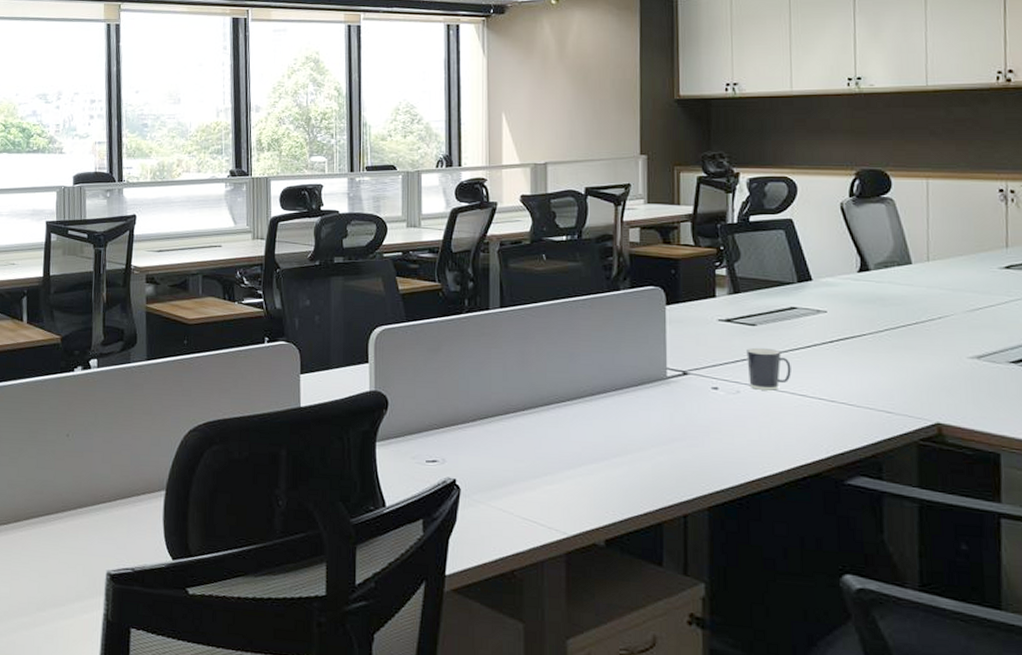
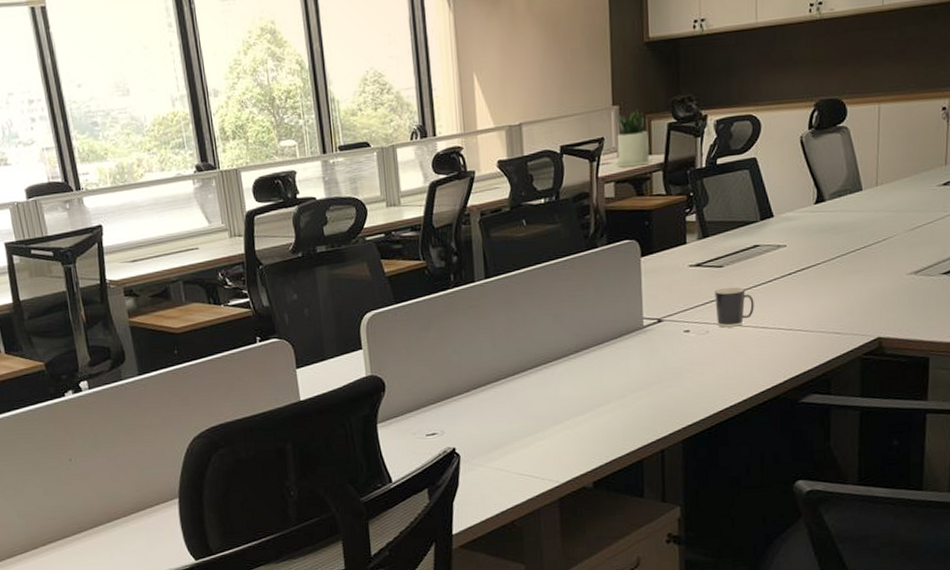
planter: none [642,160,680,214] -> present [615,109,652,168]

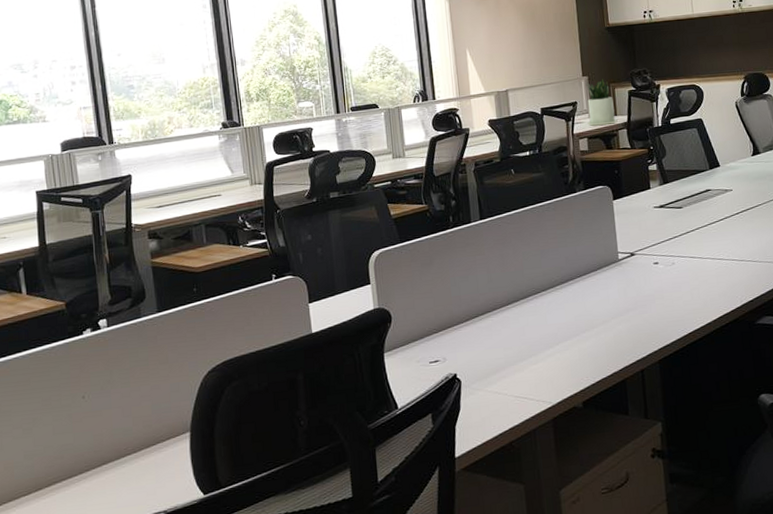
mug: present [714,287,754,328] -> none [677,225,711,260]

